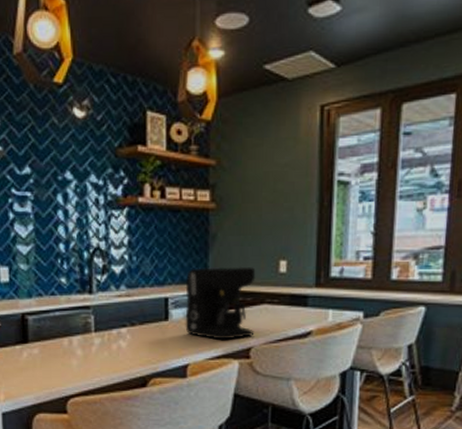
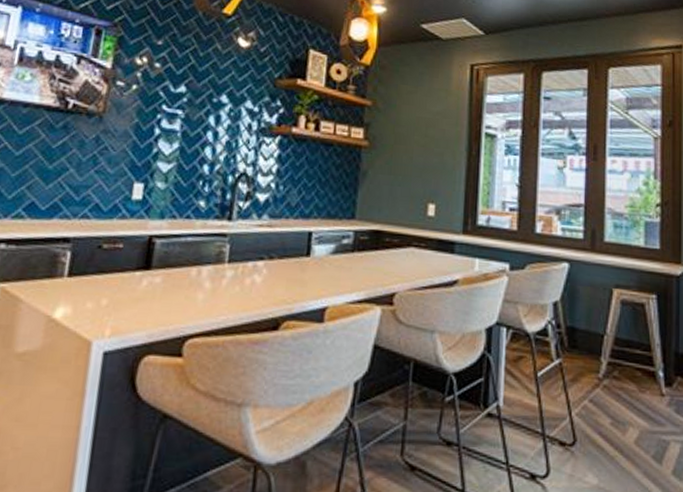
coffee maker: present [185,266,256,340] -> none [327,203,404,283]

